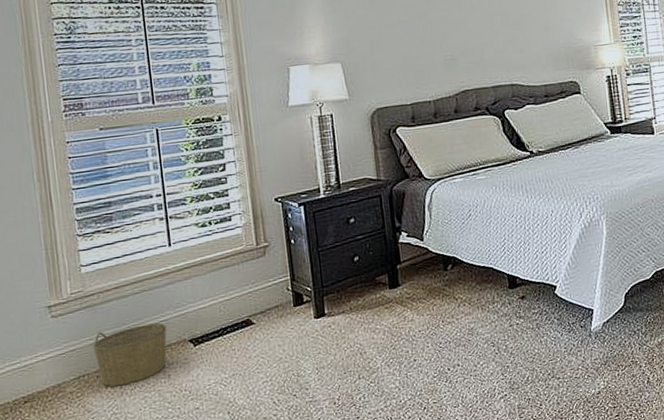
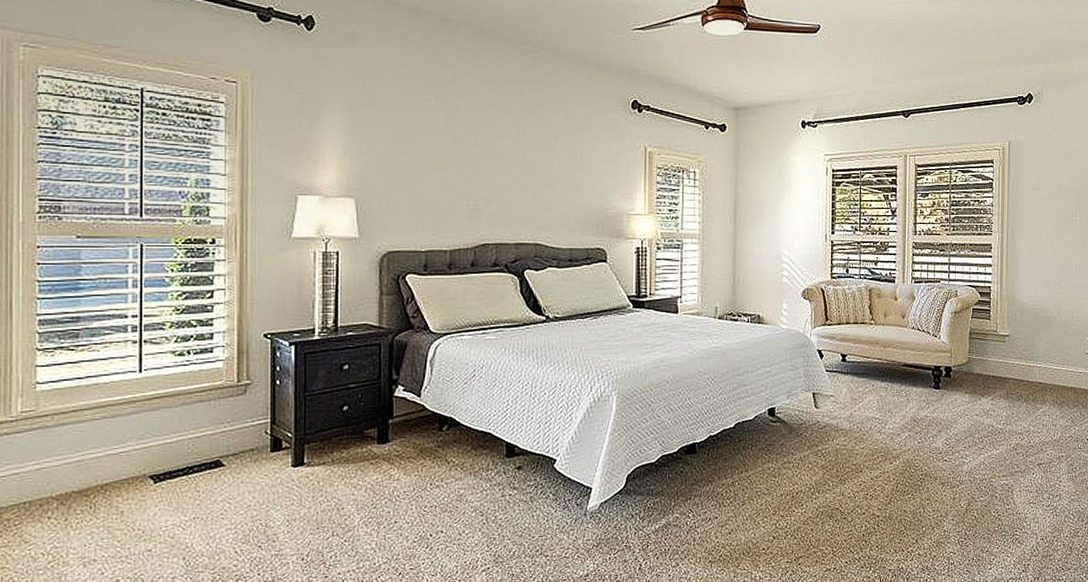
basket: present [93,323,167,388] -> none [39,453,126,518]

